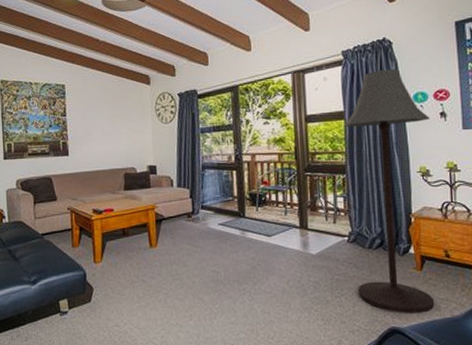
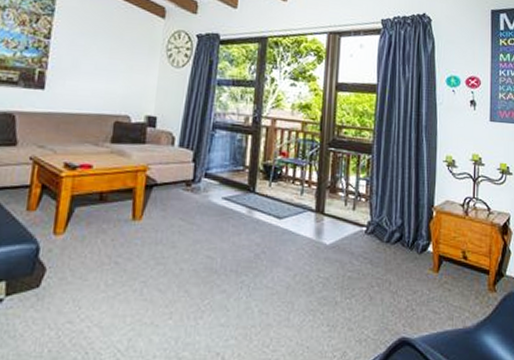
floor lamp: present [344,68,435,313] -> none [370,46,460,322]

